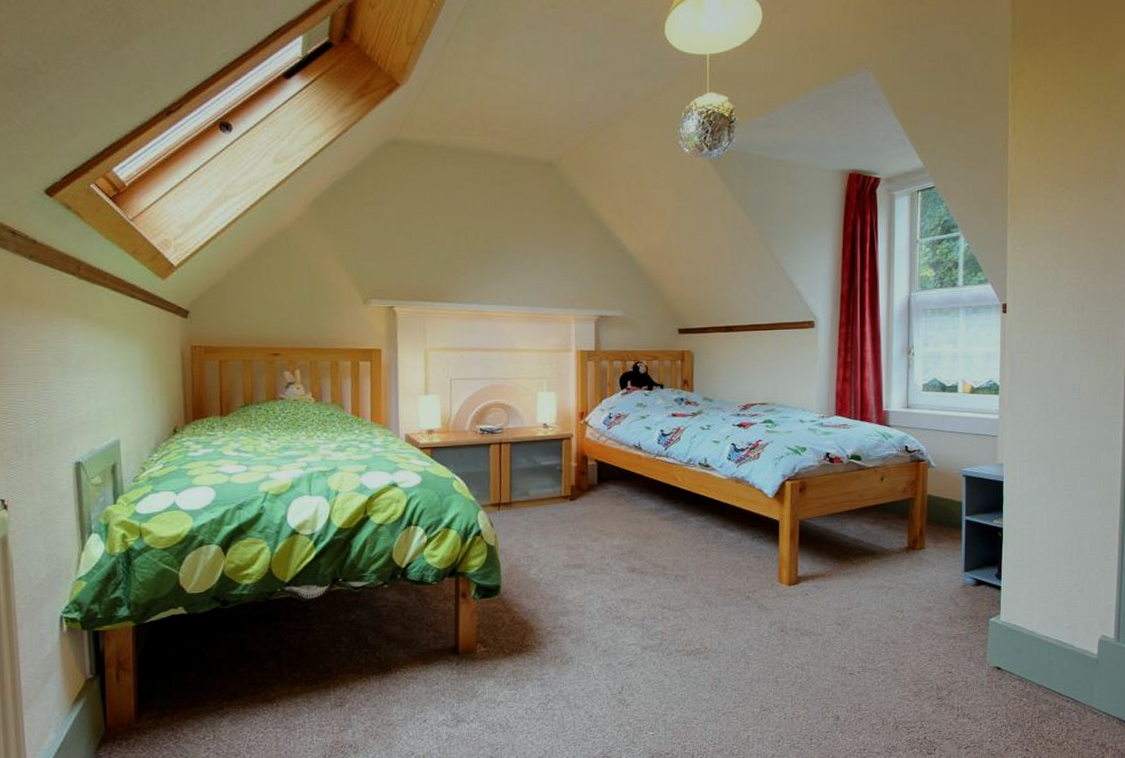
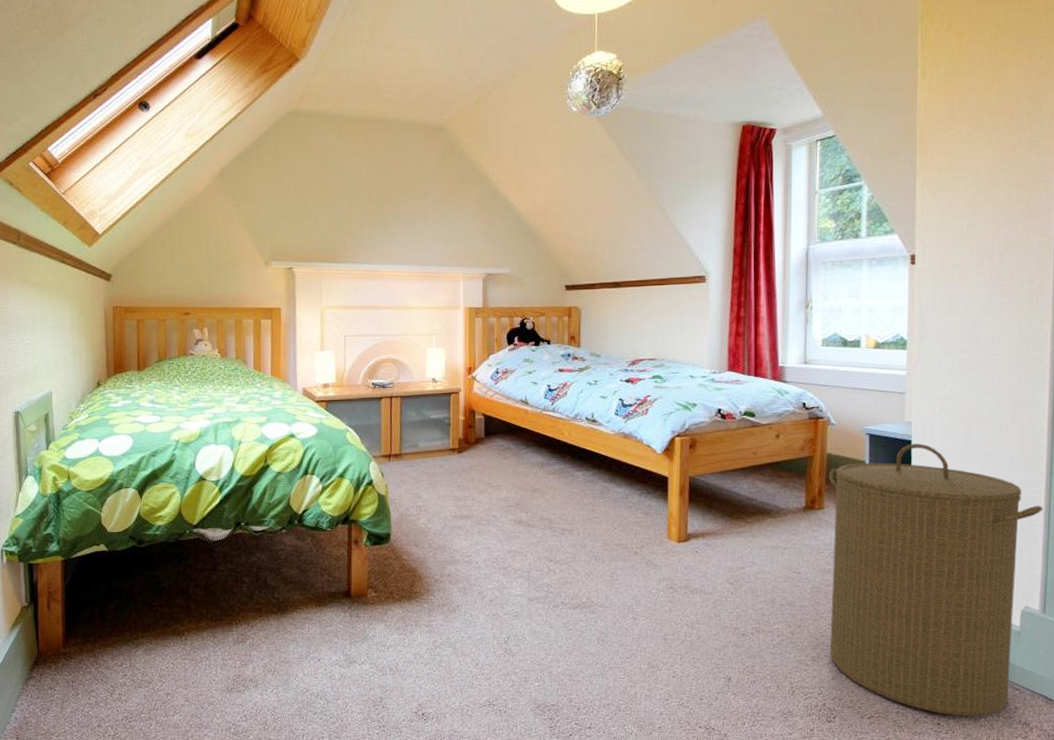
laundry hamper: none [928,484,1117,742] -> present [828,443,1043,717]

